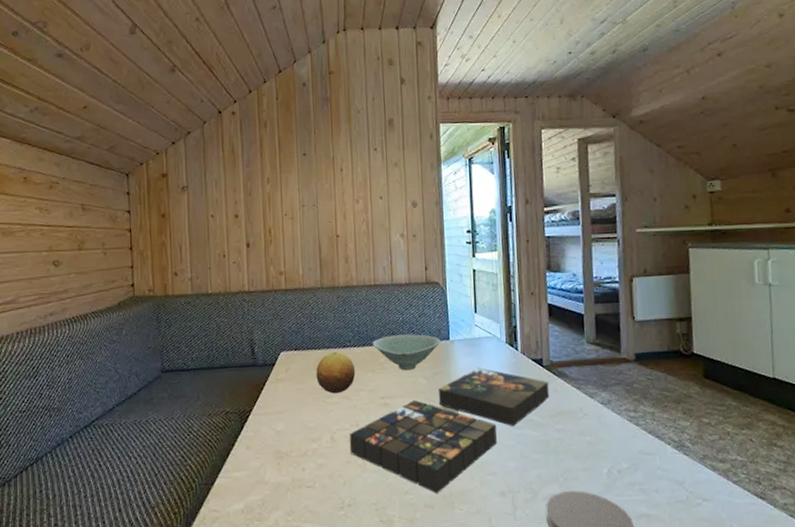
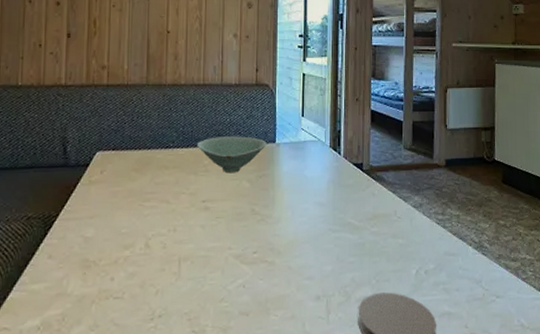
fruit: present [316,352,356,394] -> none [134,153,177,197]
board game: present [349,367,550,494] -> none [164,171,368,301]

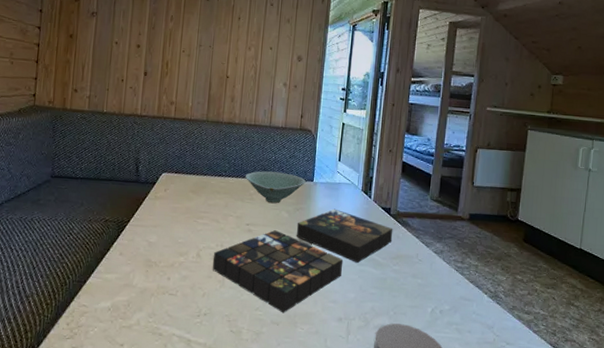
board game: none [164,171,368,301] -> present [212,208,393,314]

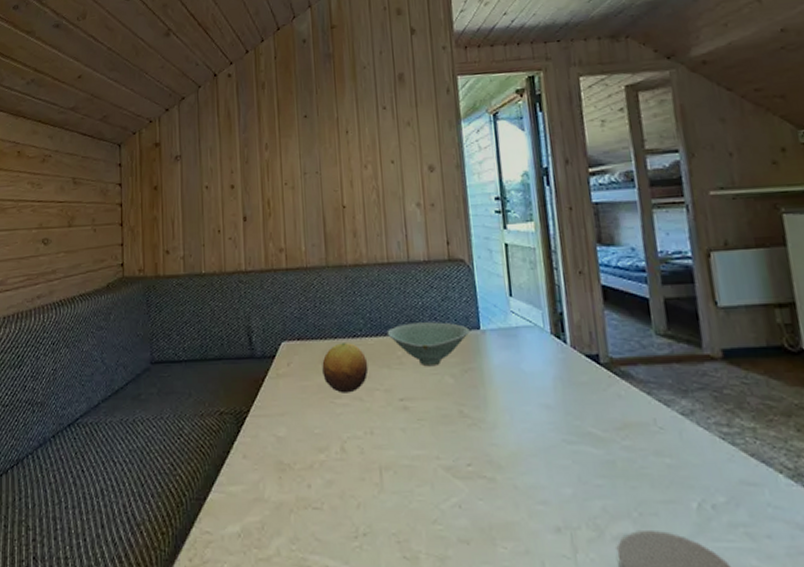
fruit: none [191,179,227,216] -> present [322,343,369,393]
board game: present [212,208,393,314] -> none [362,364,612,526]

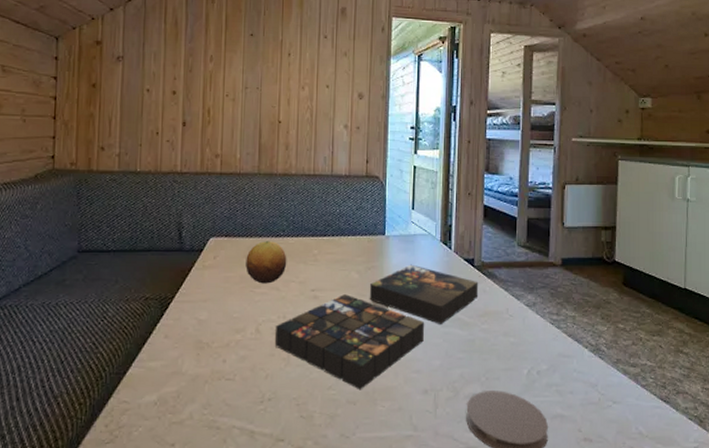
board game: none [362,364,612,526] -> present [274,264,479,390]
bowl: present [387,322,470,367] -> none [306,227,377,264]

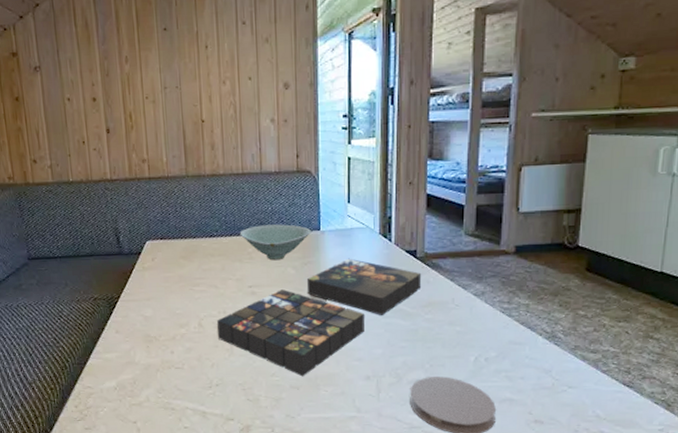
fruit: present [246,241,287,284] -> none [182,242,223,282]
bowl: none [306,227,377,264] -> present [239,224,311,261]

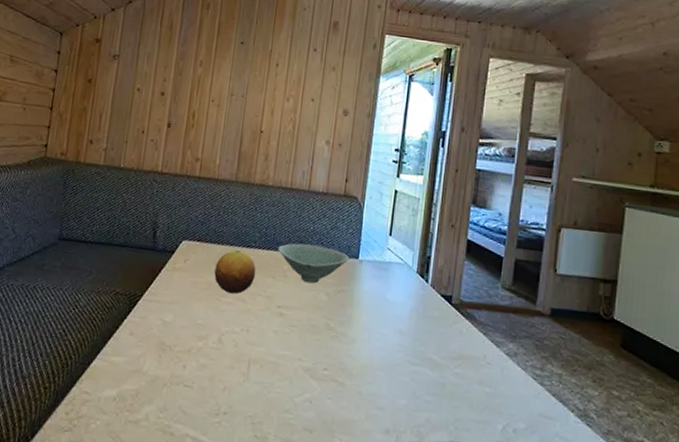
fruit: none [182,242,223,282] -> present [214,250,256,294]
board game: present [216,258,422,377] -> none [235,293,455,419]

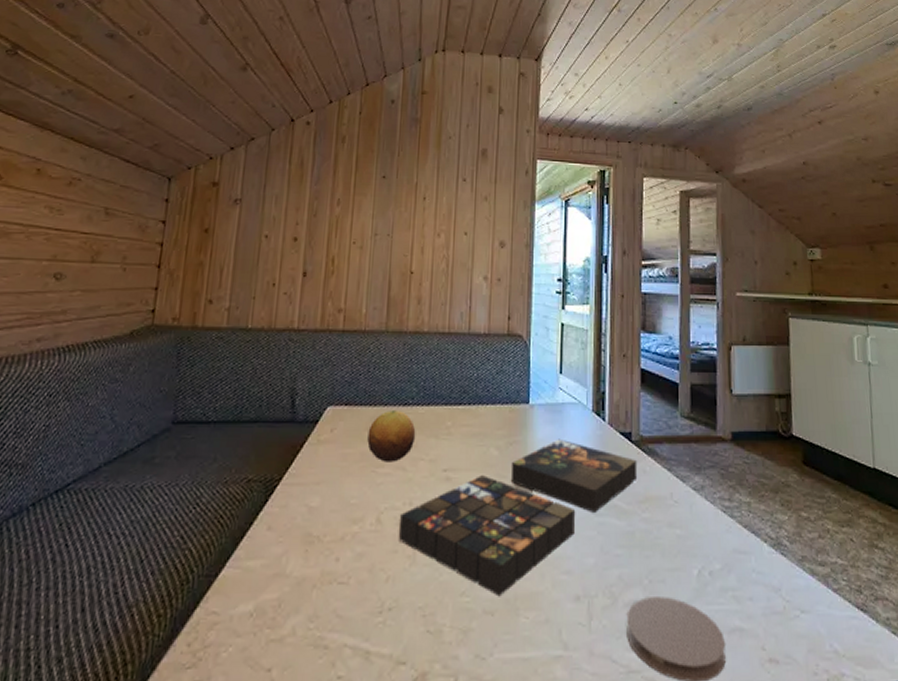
board game: none [235,293,455,419] -> present [398,438,638,597]
bowl: present [277,243,350,284] -> none [439,394,519,438]

